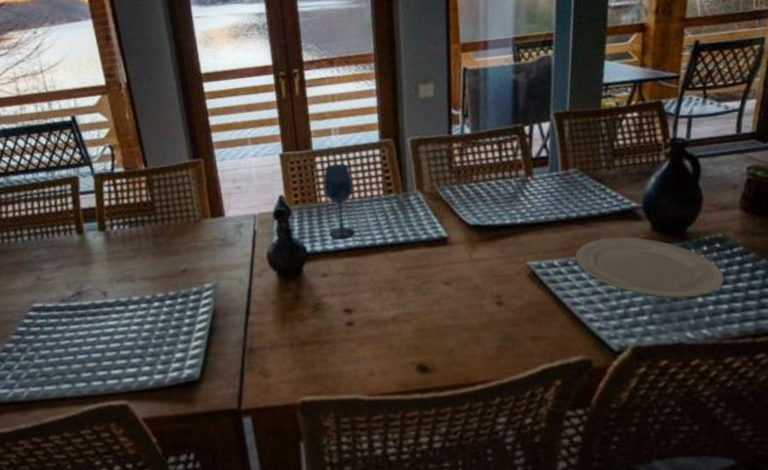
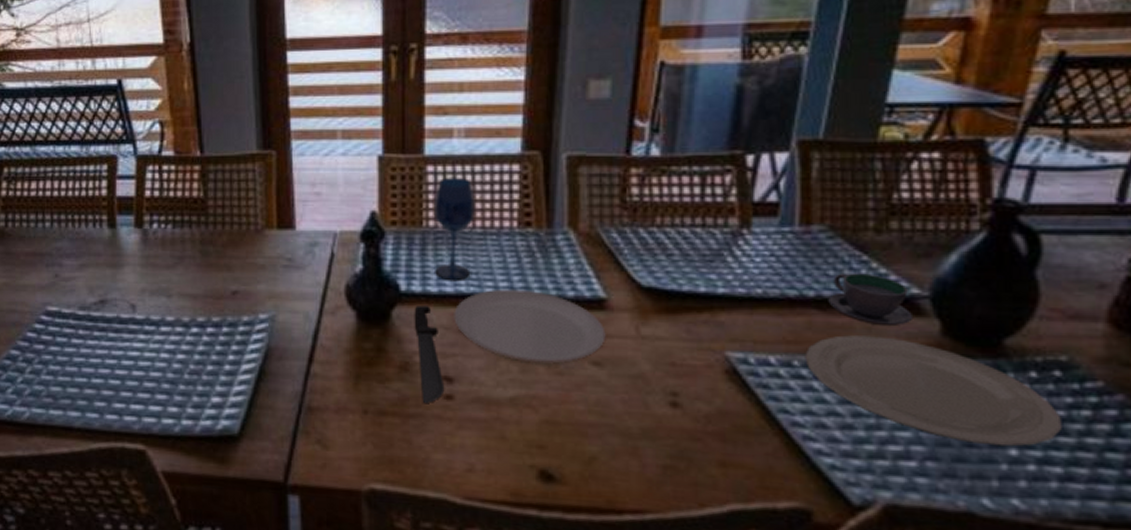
knife: none [318,260,347,331] -> present [414,306,445,403]
plate: none [346,238,451,290] -> present [454,289,606,364]
cup: none [584,196,635,230] -> present [828,273,914,327]

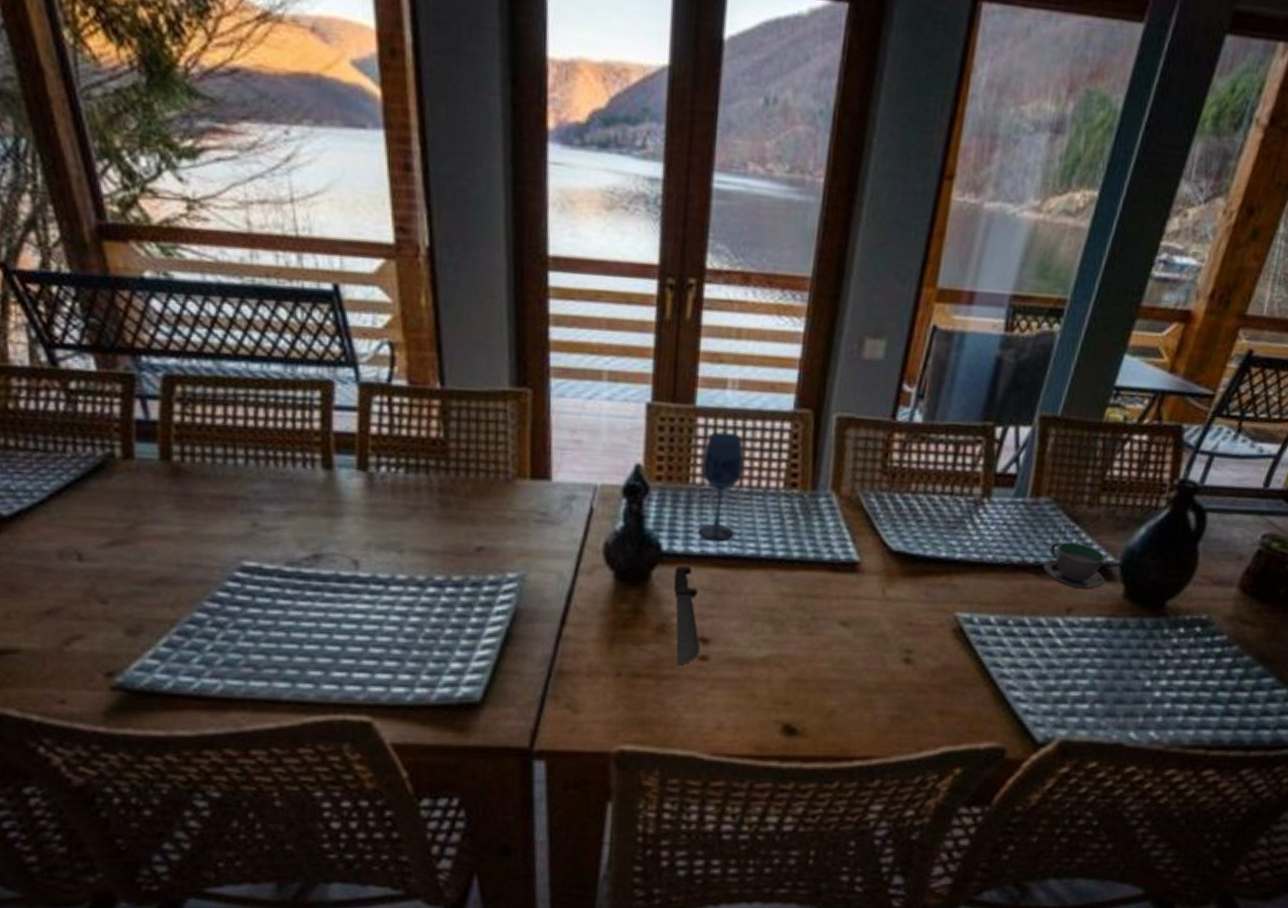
plate: present [454,289,606,364] -> none [714,550,856,624]
plate: present [805,335,1062,447] -> none [1018,597,1195,690]

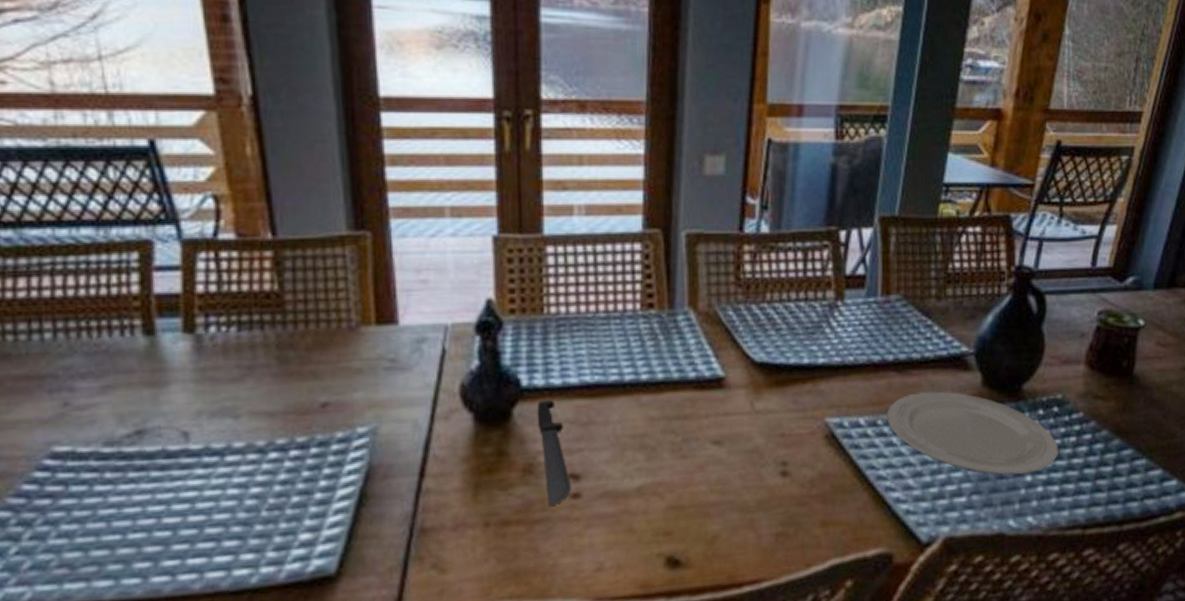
wineglass: present [698,431,746,542] -> none [554,258,599,371]
plate: none [1018,597,1195,690] -> present [886,391,1058,475]
cup: present [1043,541,1106,590] -> none [903,336,964,382]

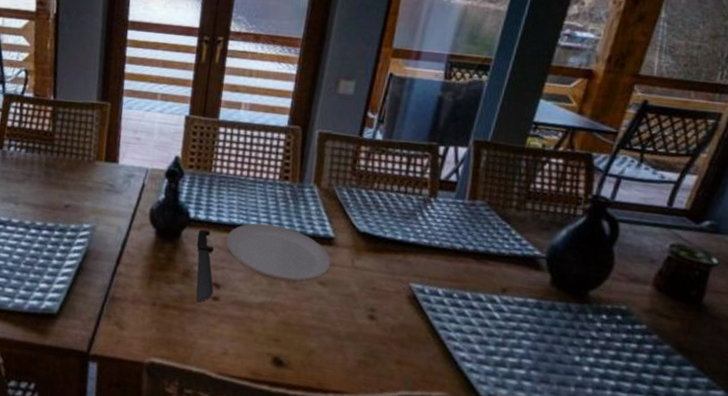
plate: none [579,374,725,450] -> present [226,223,331,281]
plate: present [886,391,1058,475] -> none [461,278,618,366]

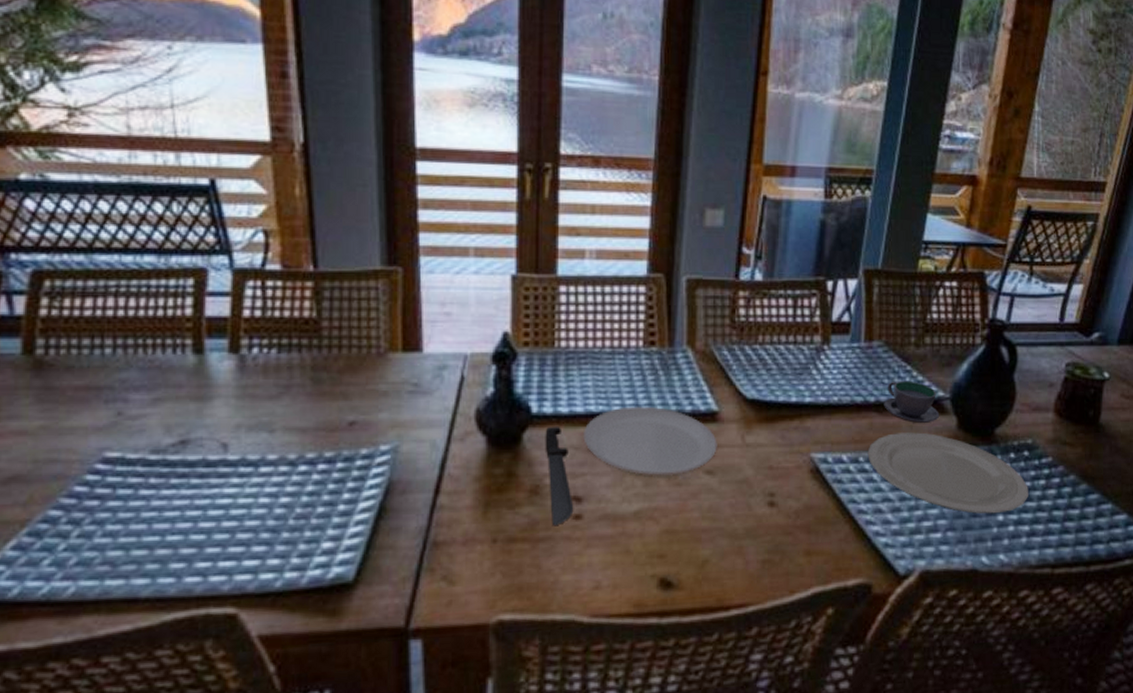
plate: none [461,278,618,366] -> present [867,432,1028,514]
cup: none [481,235,535,276] -> present [884,380,940,424]

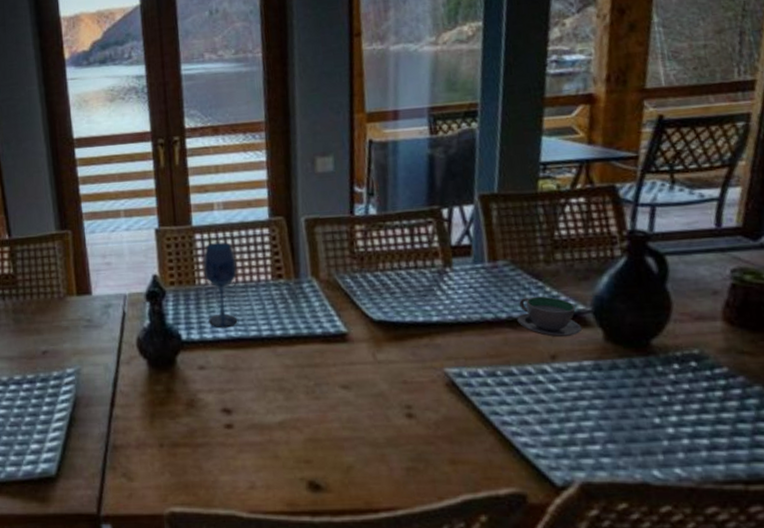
knife: present [545,427,574,525] -> none [194,350,225,433]
wineglass: none [565,297,606,401] -> present [203,241,238,328]
plate: present [583,406,717,476] -> none [227,330,350,391]
plate: present [867,432,1028,514] -> none [505,345,703,427]

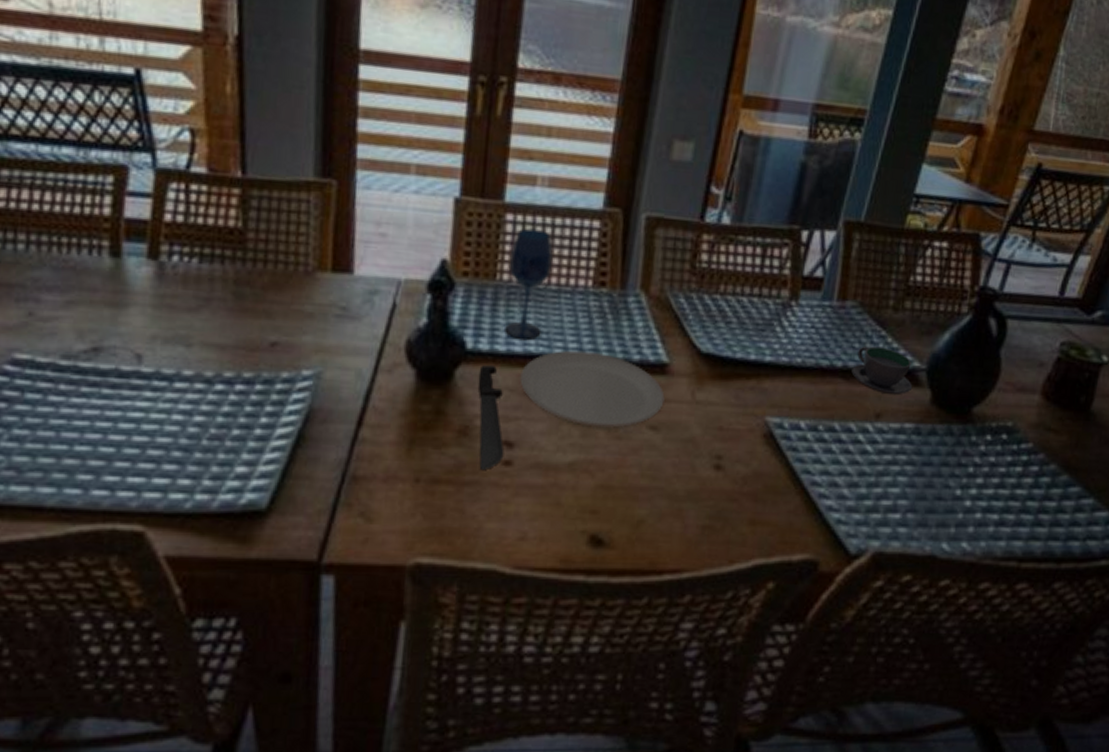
knife: none [194,350,225,433] -> present [478,365,504,470]
plate: none [227,330,350,391] -> present [520,350,665,428]

